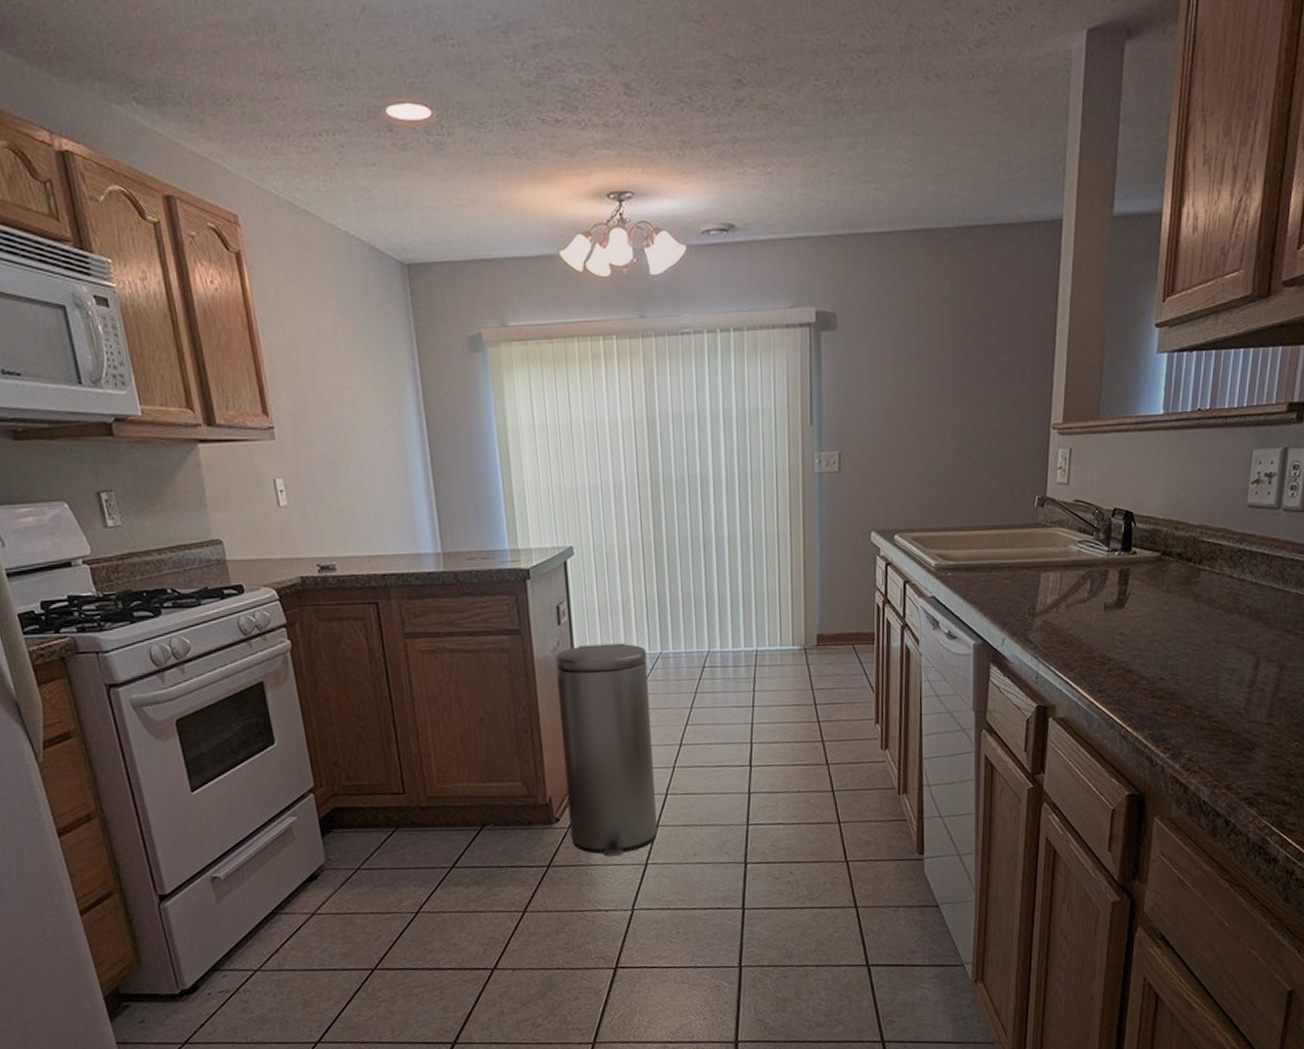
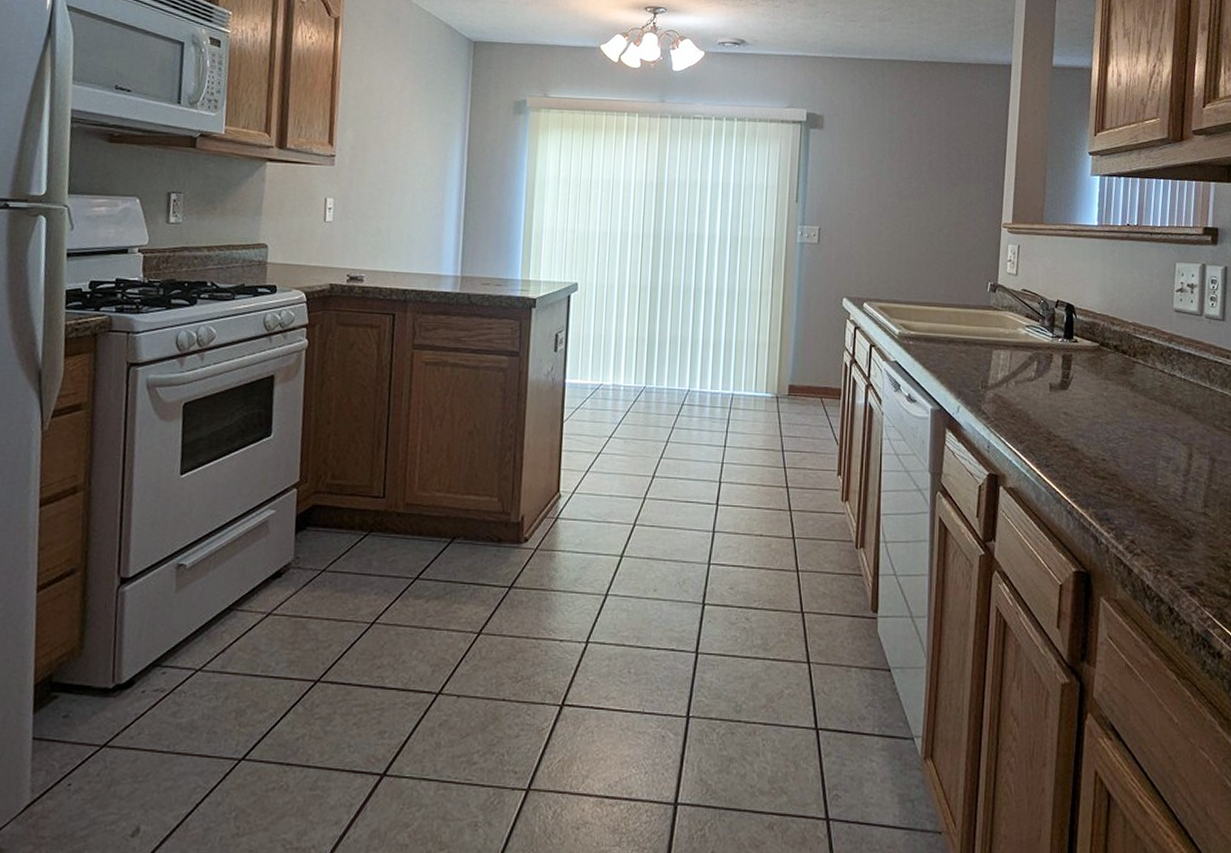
pedal bin: present [555,643,657,857] -> none [537,373,632,584]

